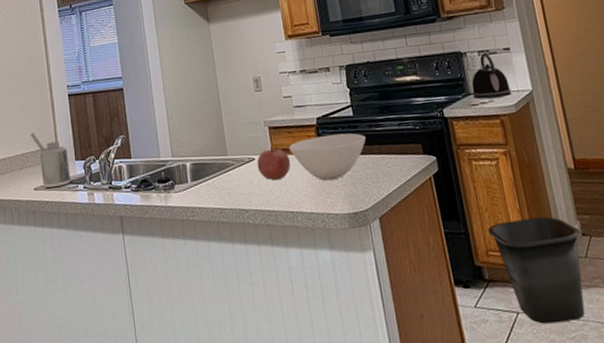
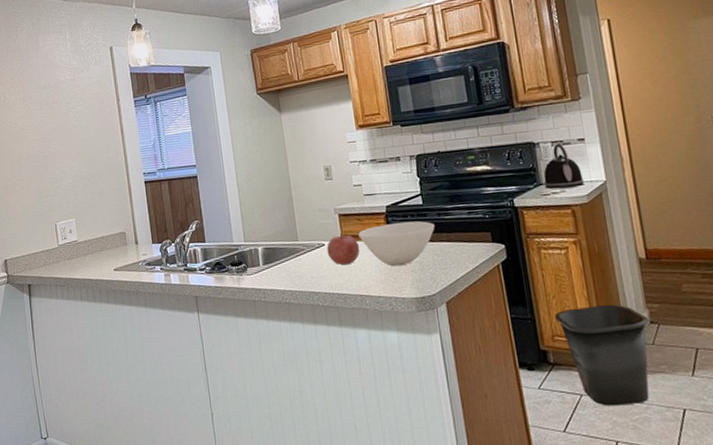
soap dispenser: present [30,132,71,189] -> none [109,217,148,270]

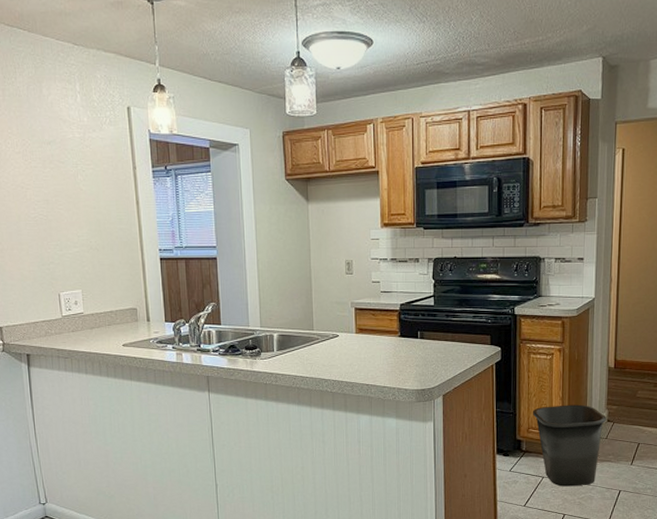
fruit: present [326,232,360,265] -> none [340,325,371,355]
bowl: present [358,221,435,266] -> none [371,320,442,360]
kettle: present [543,143,585,190] -> none [542,260,577,302]

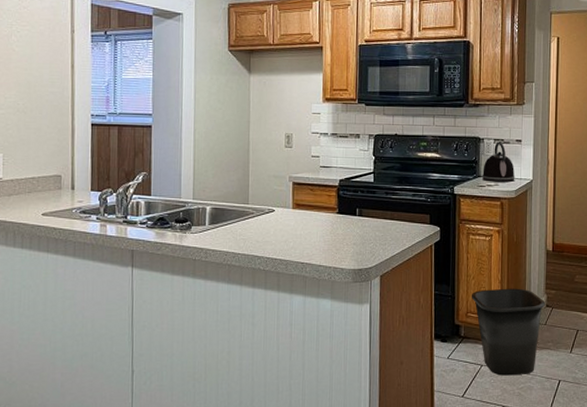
kettle: none [542,260,577,302] -> present [481,141,515,183]

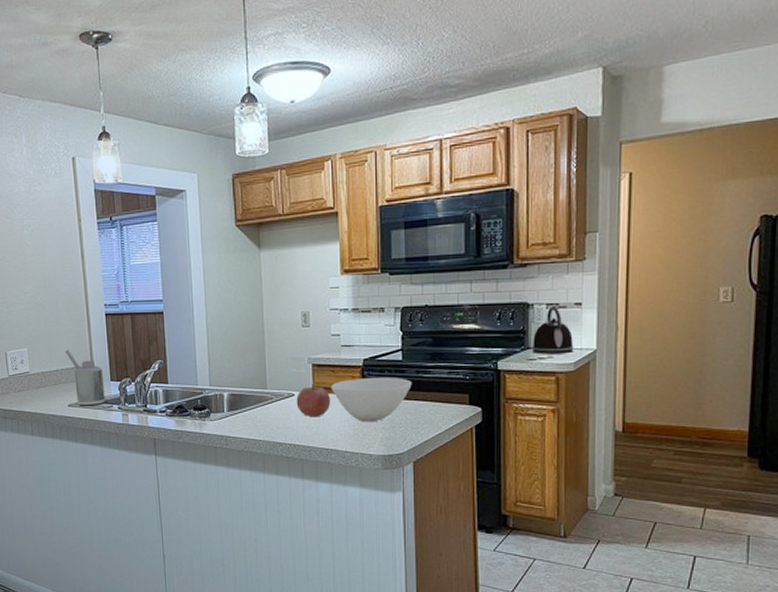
soap dispenser: none [43,157,84,216] -> present [64,349,105,406]
fruit: none [276,200,309,231] -> present [296,383,331,416]
bowl: none [309,196,381,238] -> present [331,377,412,422]
waste bin: present [472,288,545,376] -> none [521,475,613,571]

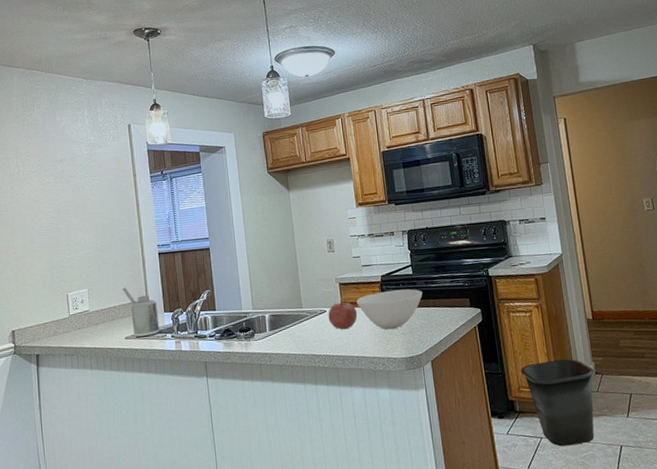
waste bin: none [521,475,613,571] -> present [521,358,595,447]
kettle: present [531,306,574,355] -> none [512,222,545,261]

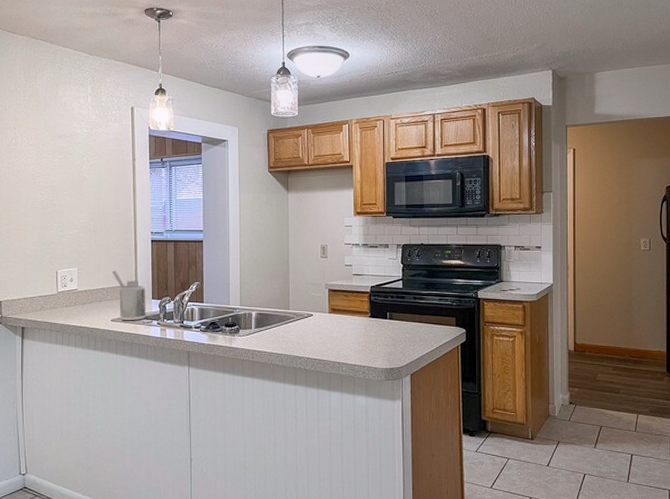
fruit: present [328,300,358,329] -> none [314,306,343,334]
bowl: present [356,289,423,330] -> none [344,301,410,340]
waste bin: present [521,358,595,447] -> none [497,386,568,469]

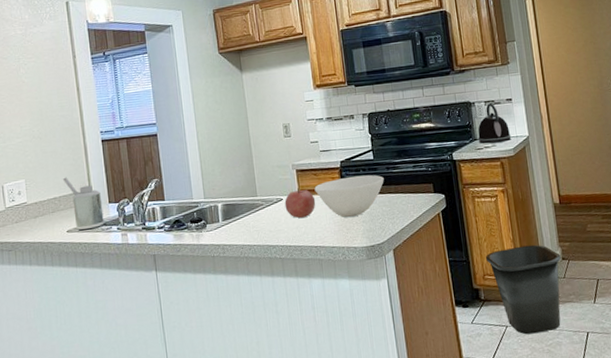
fruit: none [314,306,343,334] -> present [284,187,316,218]
bowl: none [344,301,410,340] -> present [314,175,384,218]
waste bin: none [497,386,568,469] -> present [486,244,561,335]
kettle: none [504,248,536,287] -> present [477,103,512,144]

